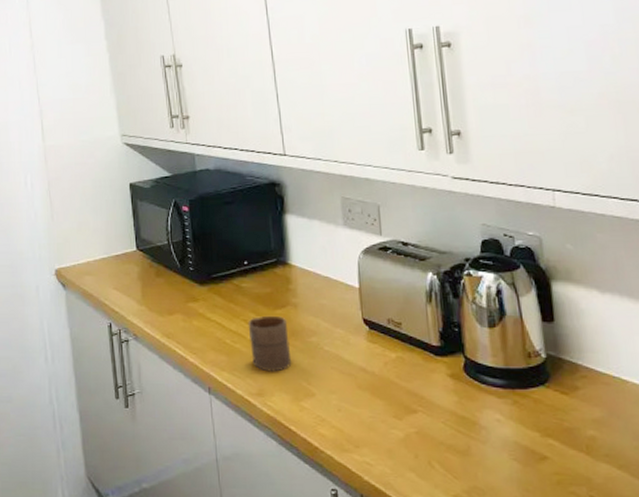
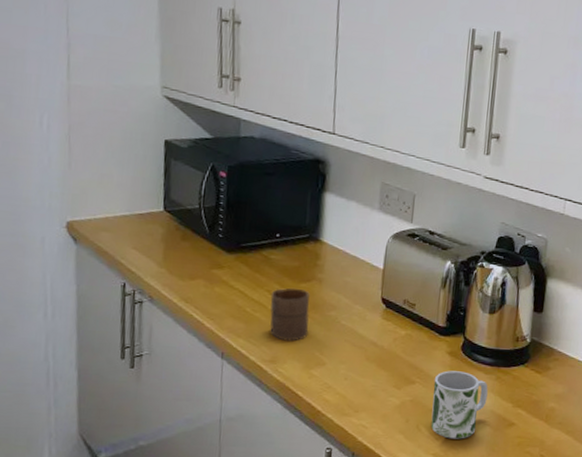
mug: none [438,396,507,477] -> present [430,370,488,439]

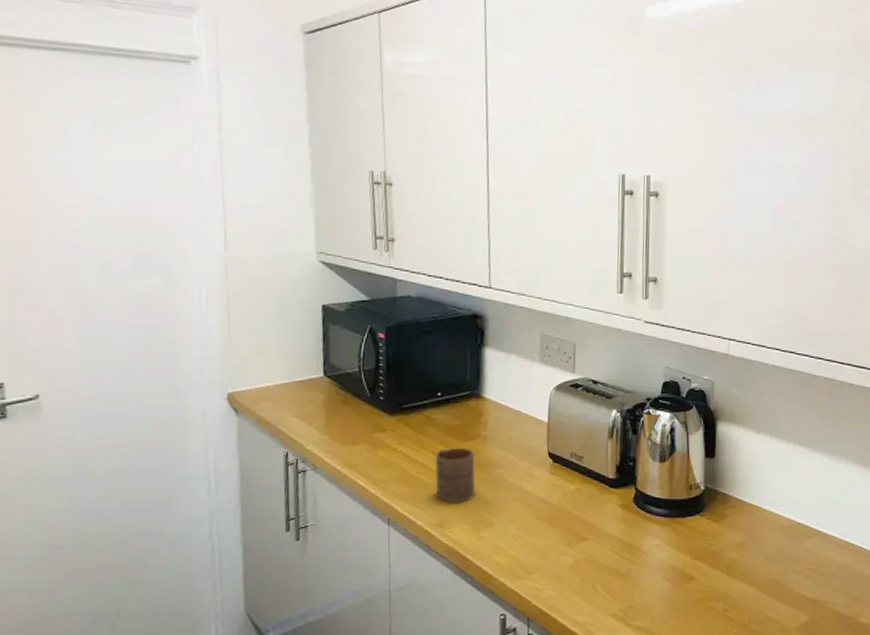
mug: present [430,370,488,439] -> none [607,525,664,597]

